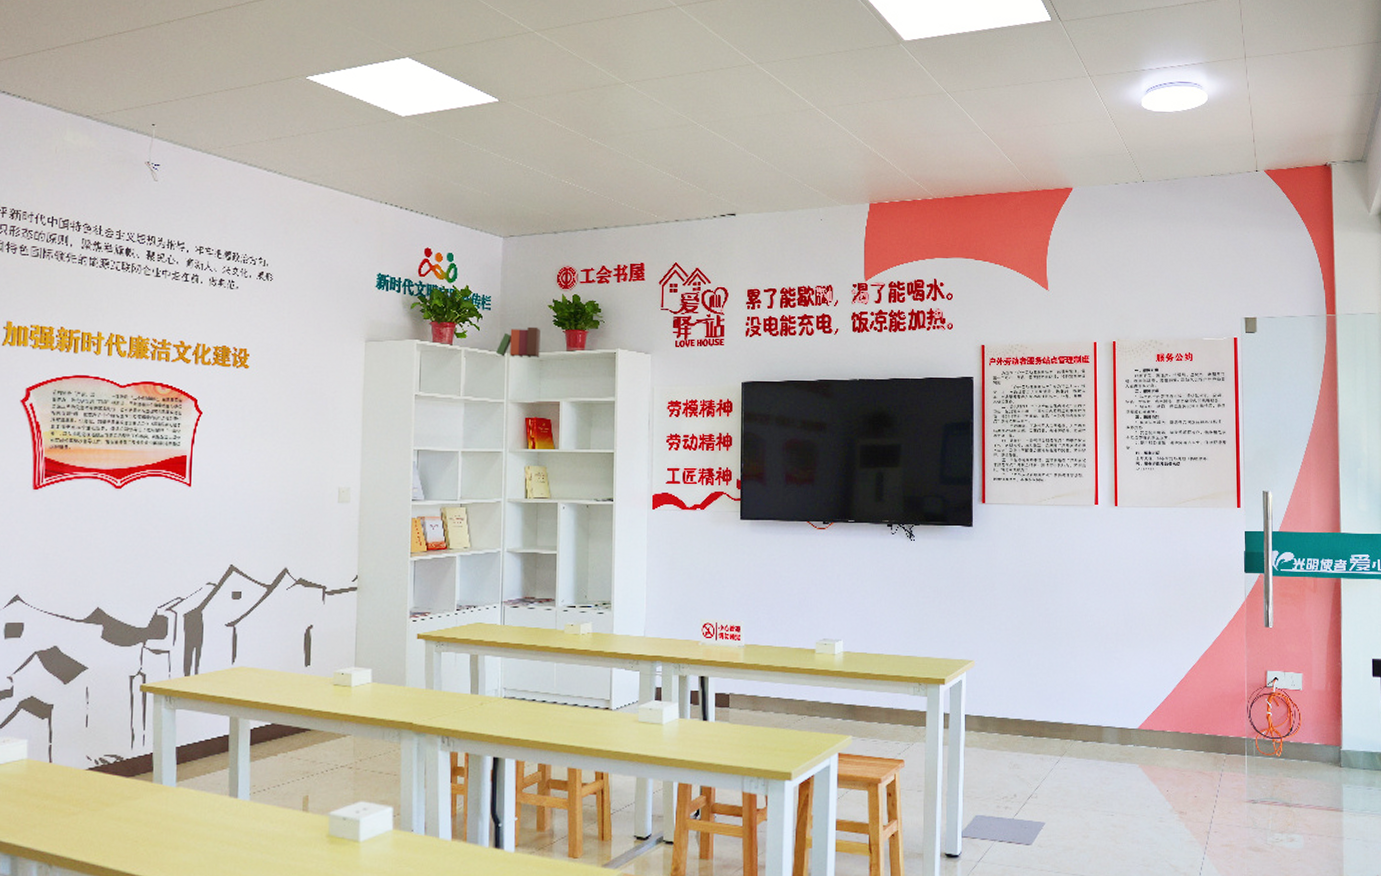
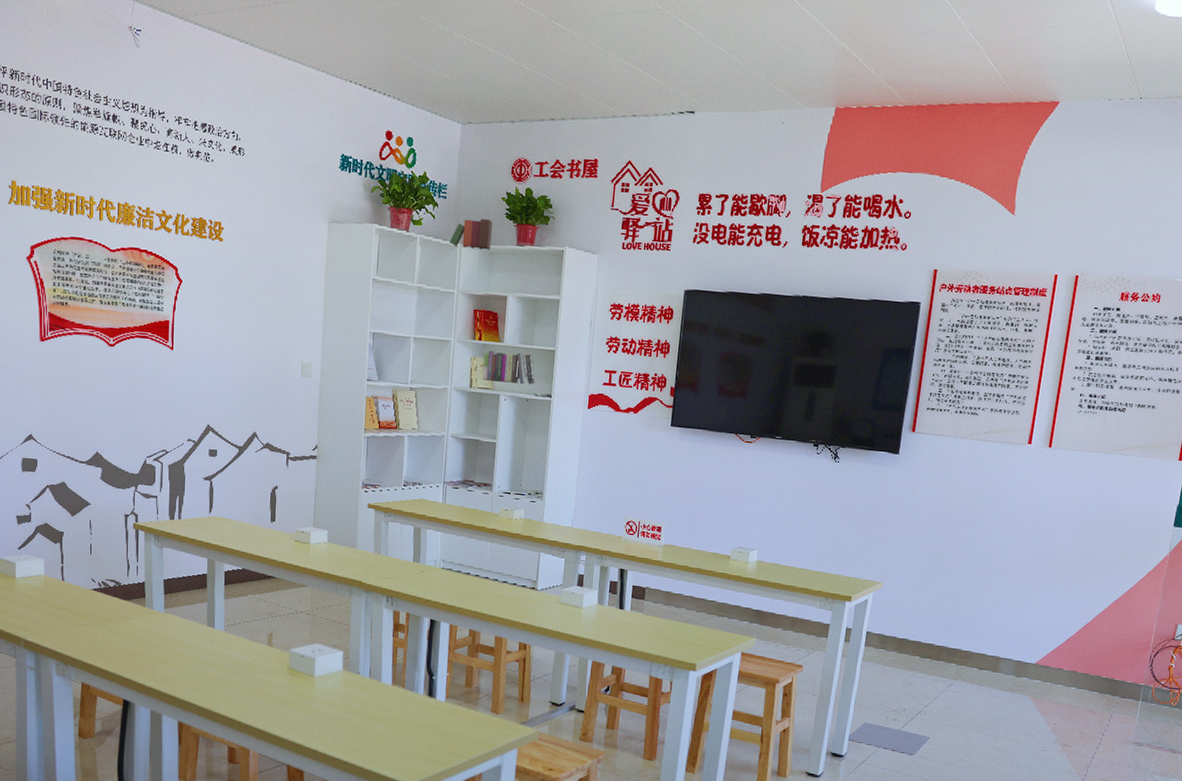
books: none [538,458,595,490] -> present [482,350,536,385]

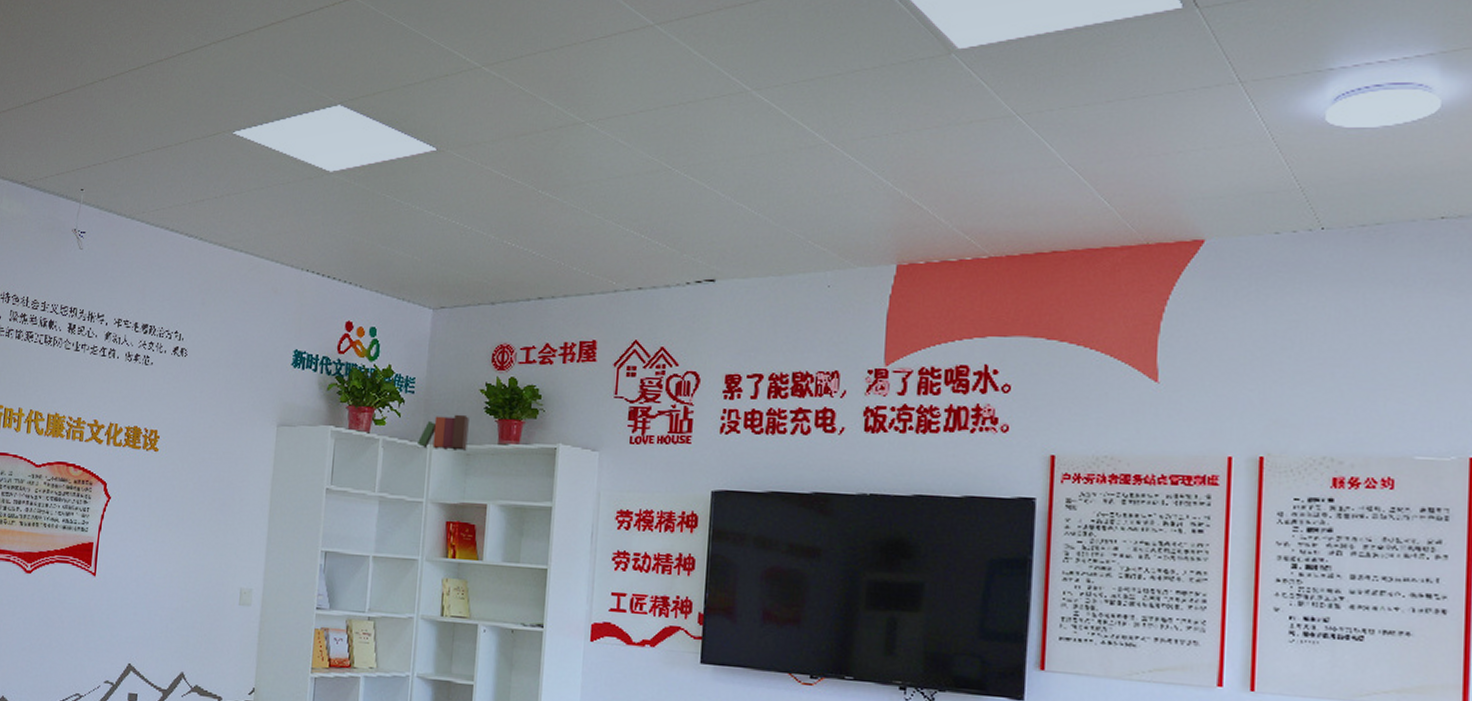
books: present [482,350,536,385] -> none [456,570,523,612]

